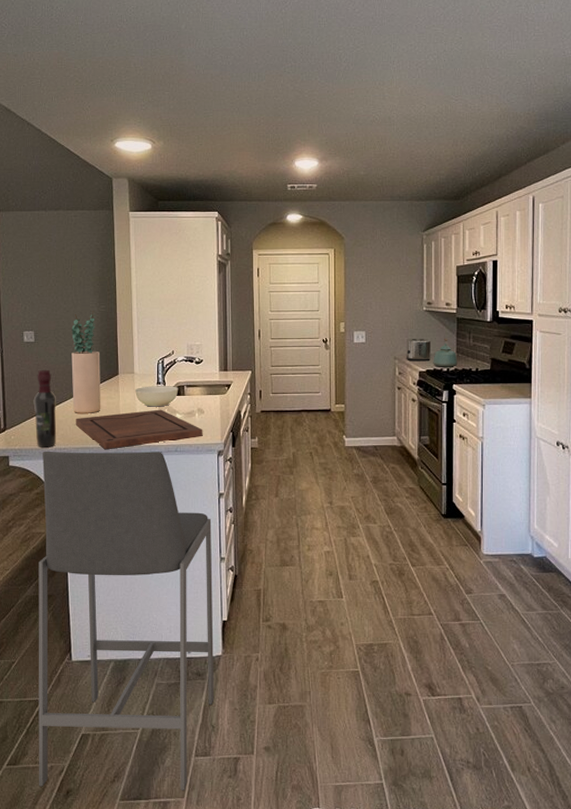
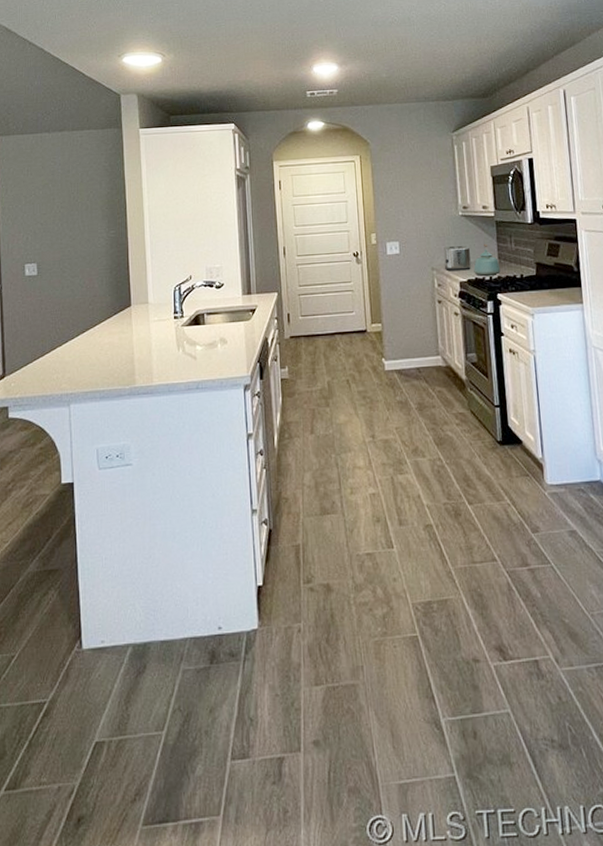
wine bottle: present [33,369,57,447] -> none [36,305,63,394]
bar stool: present [38,451,215,790] -> none [42,390,252,816]
vase: present [71,311,101,413] -> none [78,237,113,353]
cutting board: present [75,409,203,449] -> none [83,342,227,391]
bowl: present [135,386,179,407] -> none [150,314,198,340]

